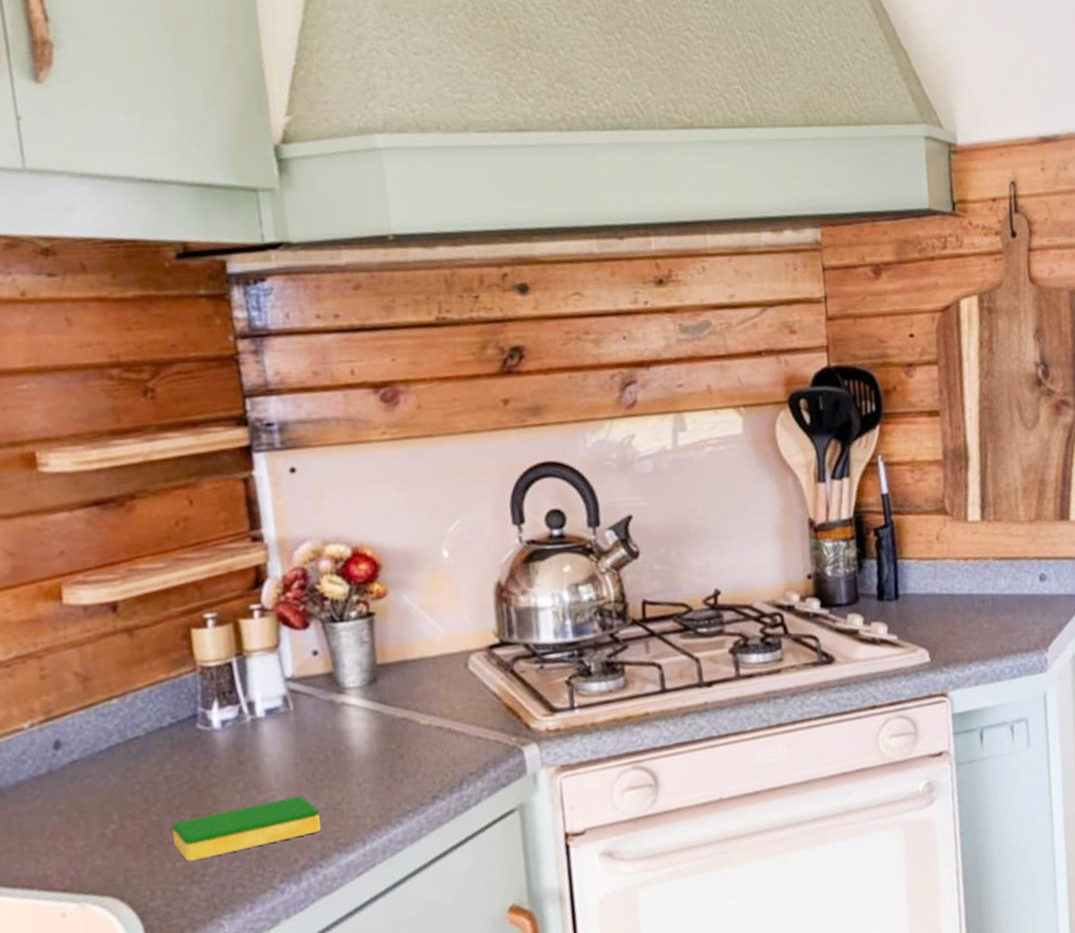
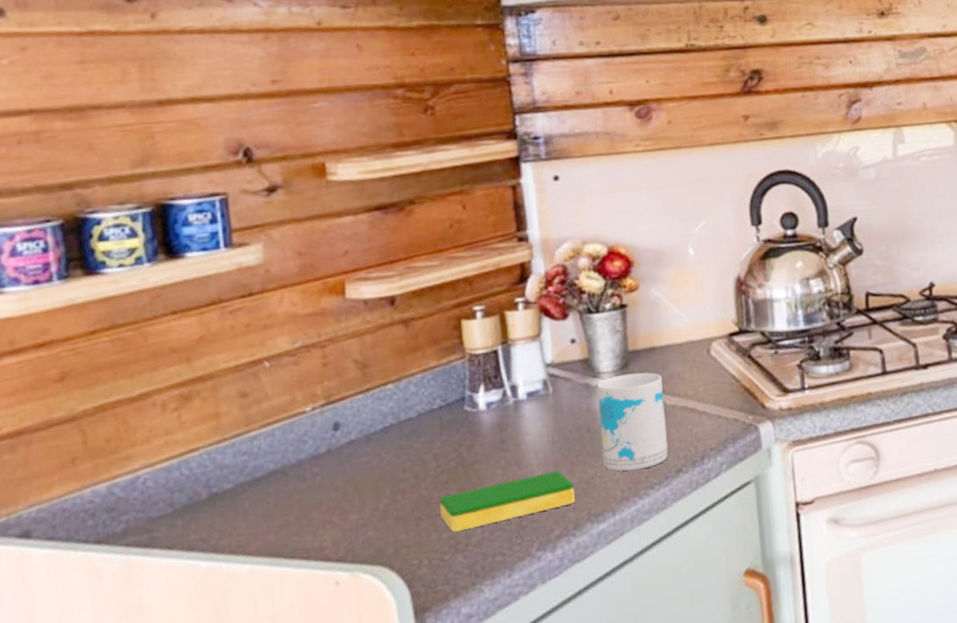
mug: none [343,688,423,797] -> present [597,372,668,471]

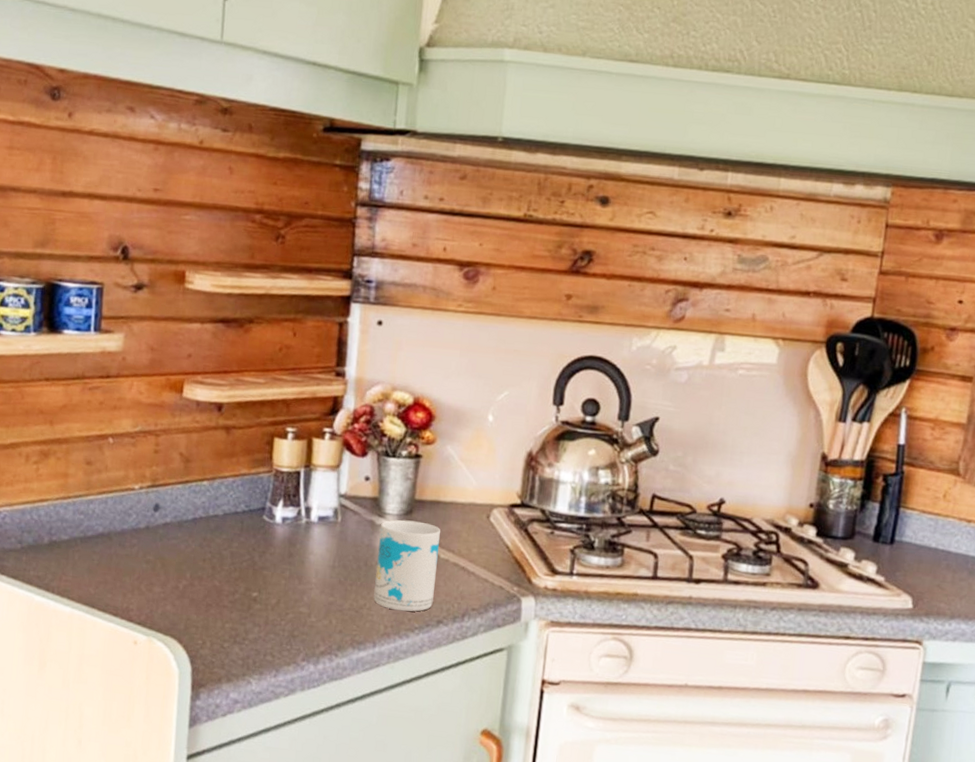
dish sponge: present [439,471,575,532] -> none [227,591,344,627]

